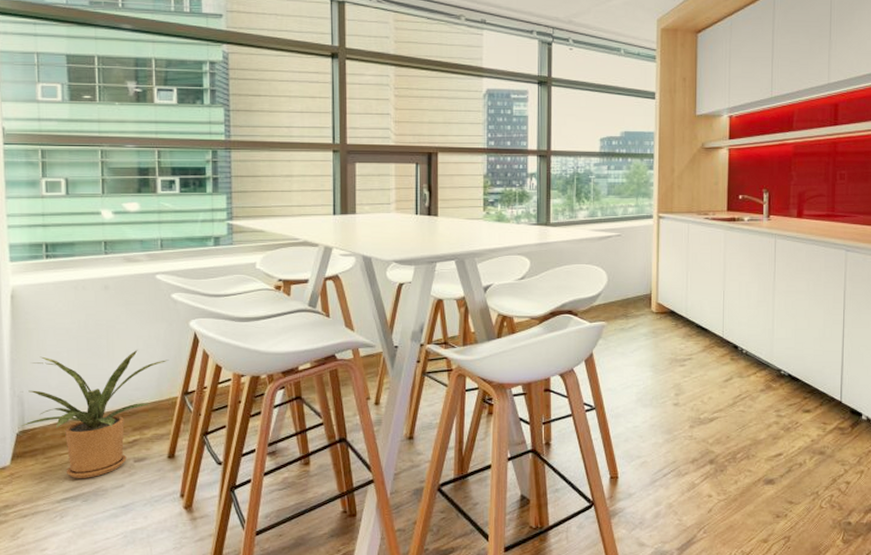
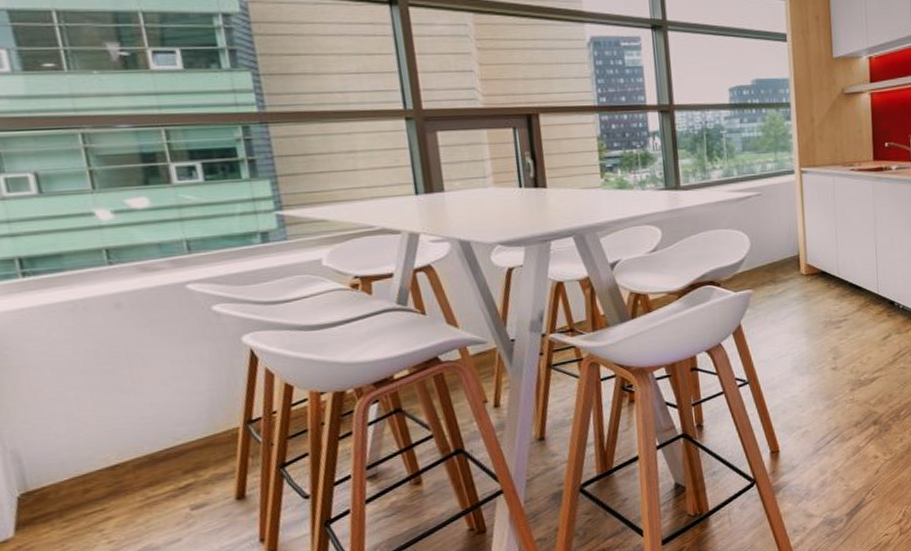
house plant: present [21,350,169,478] -> none [14,378,221,540]

